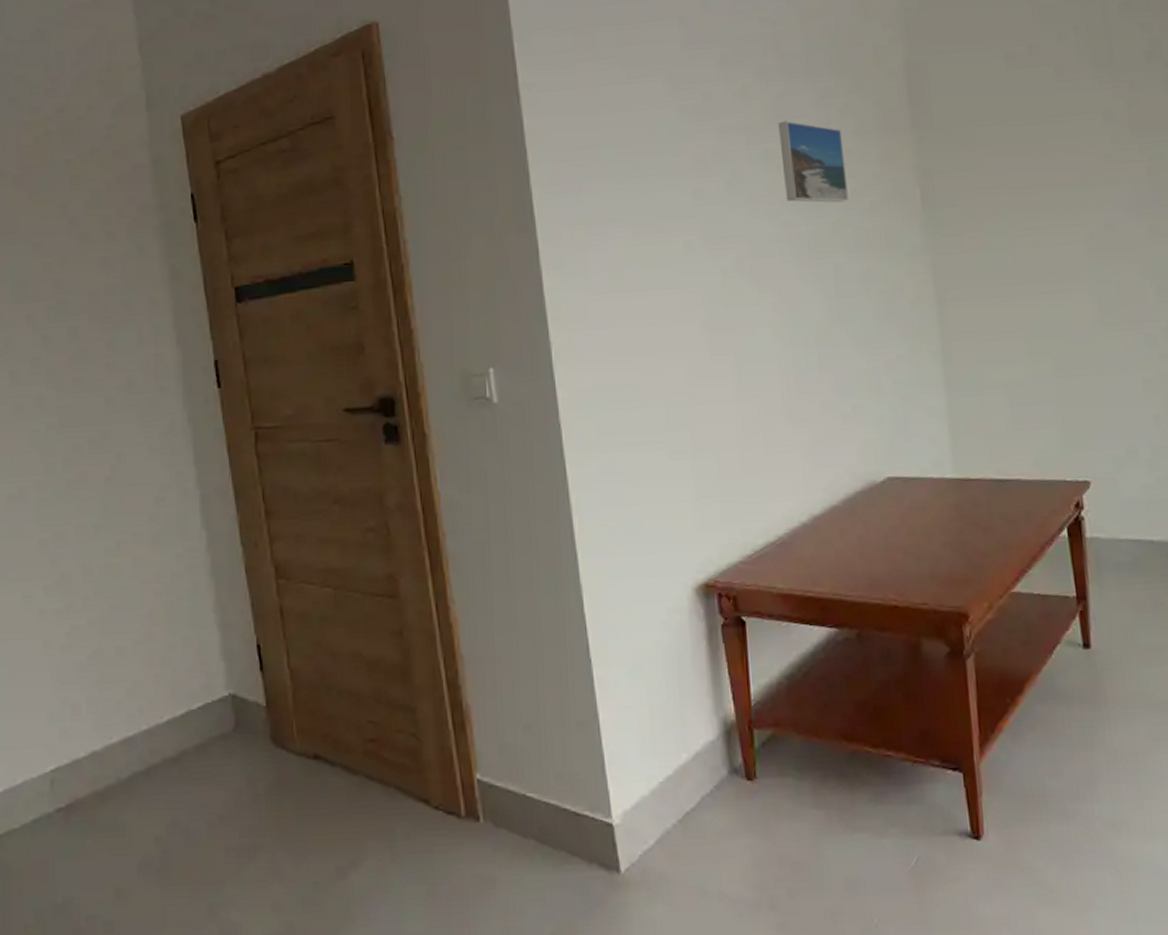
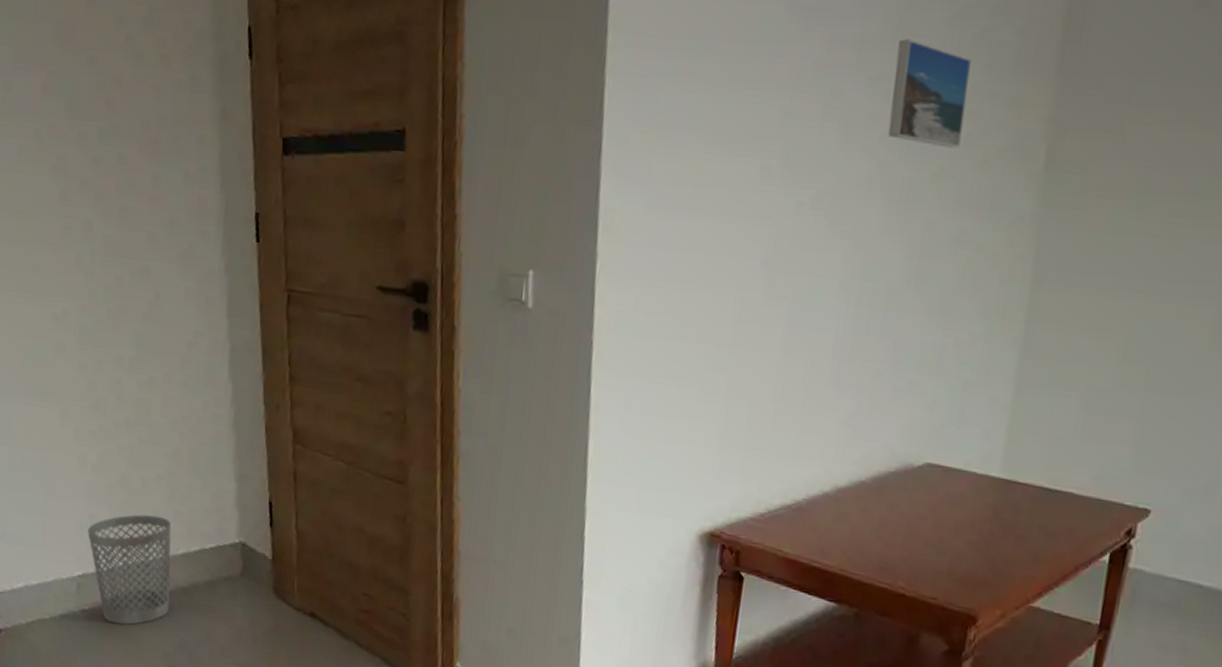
wastebasket: none [59,685,158,817] -> present [88,514,172,625]

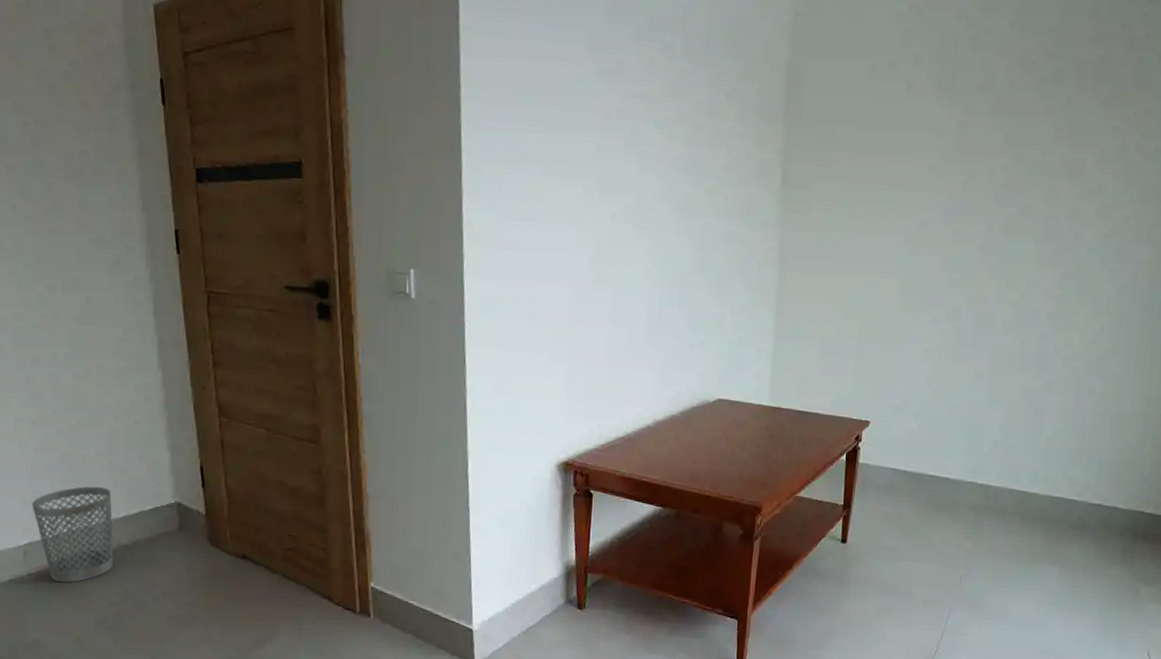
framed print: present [887,39,973,149] -> none [672,95,727,173]

